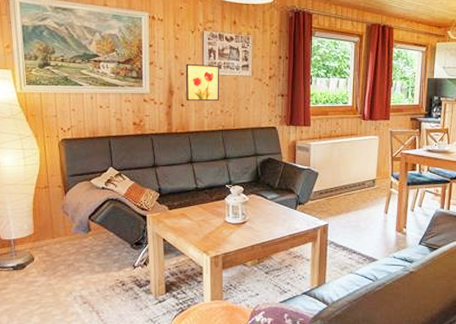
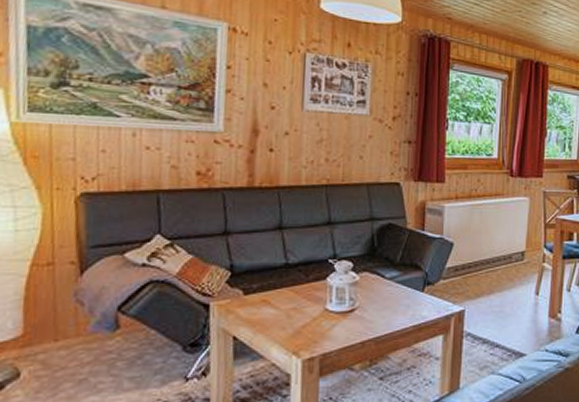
wall art: present [185,63,220,102] -> none [277,94,327,147]

